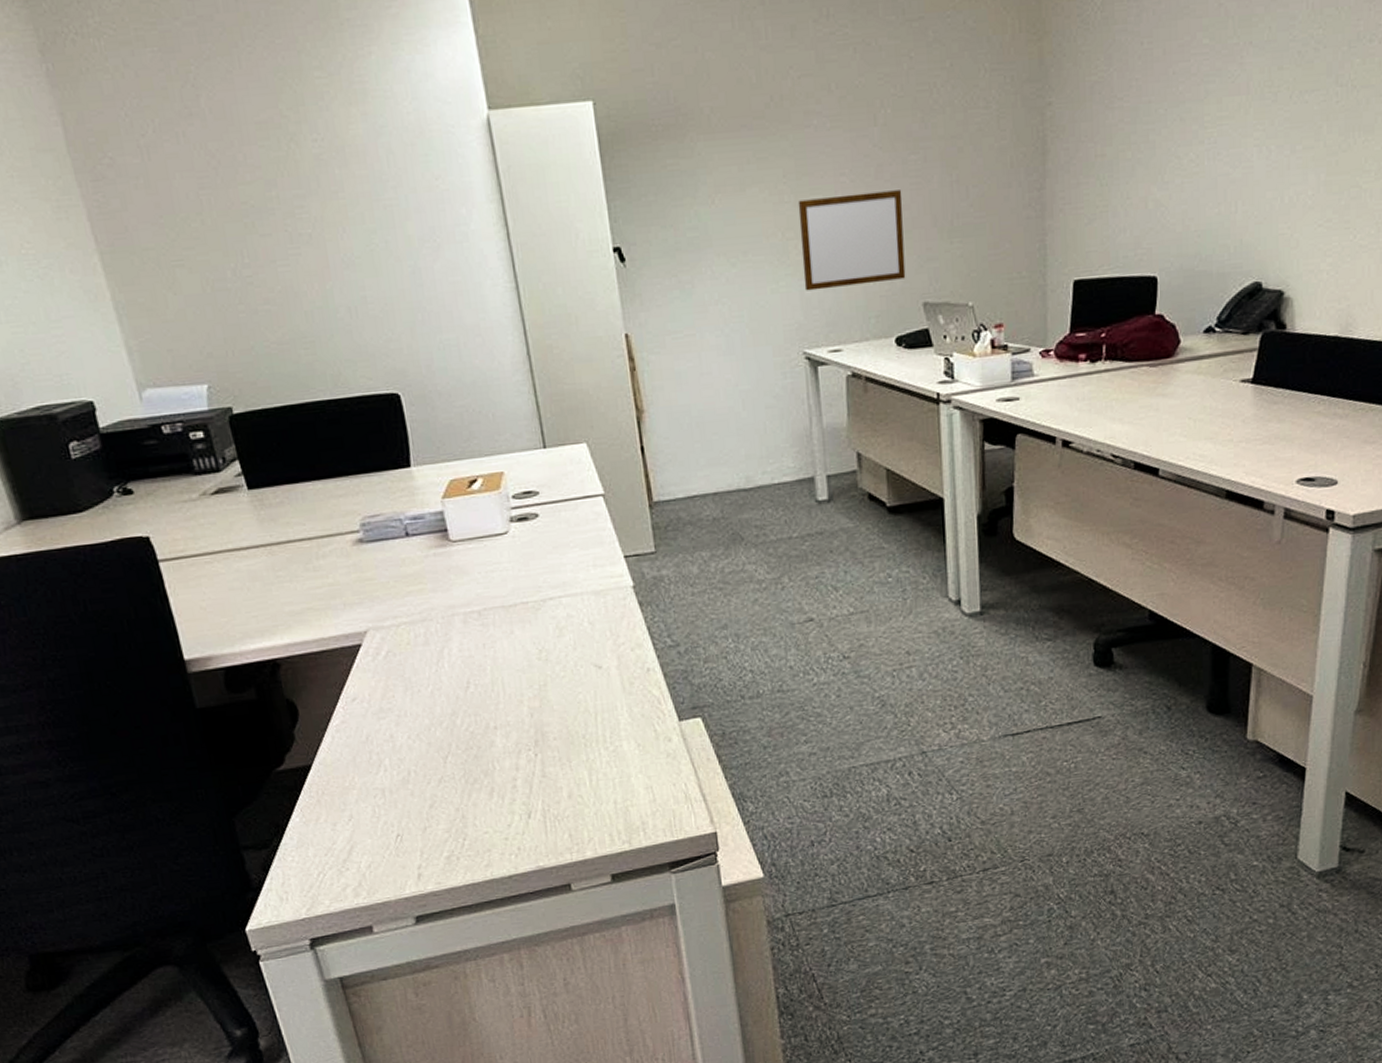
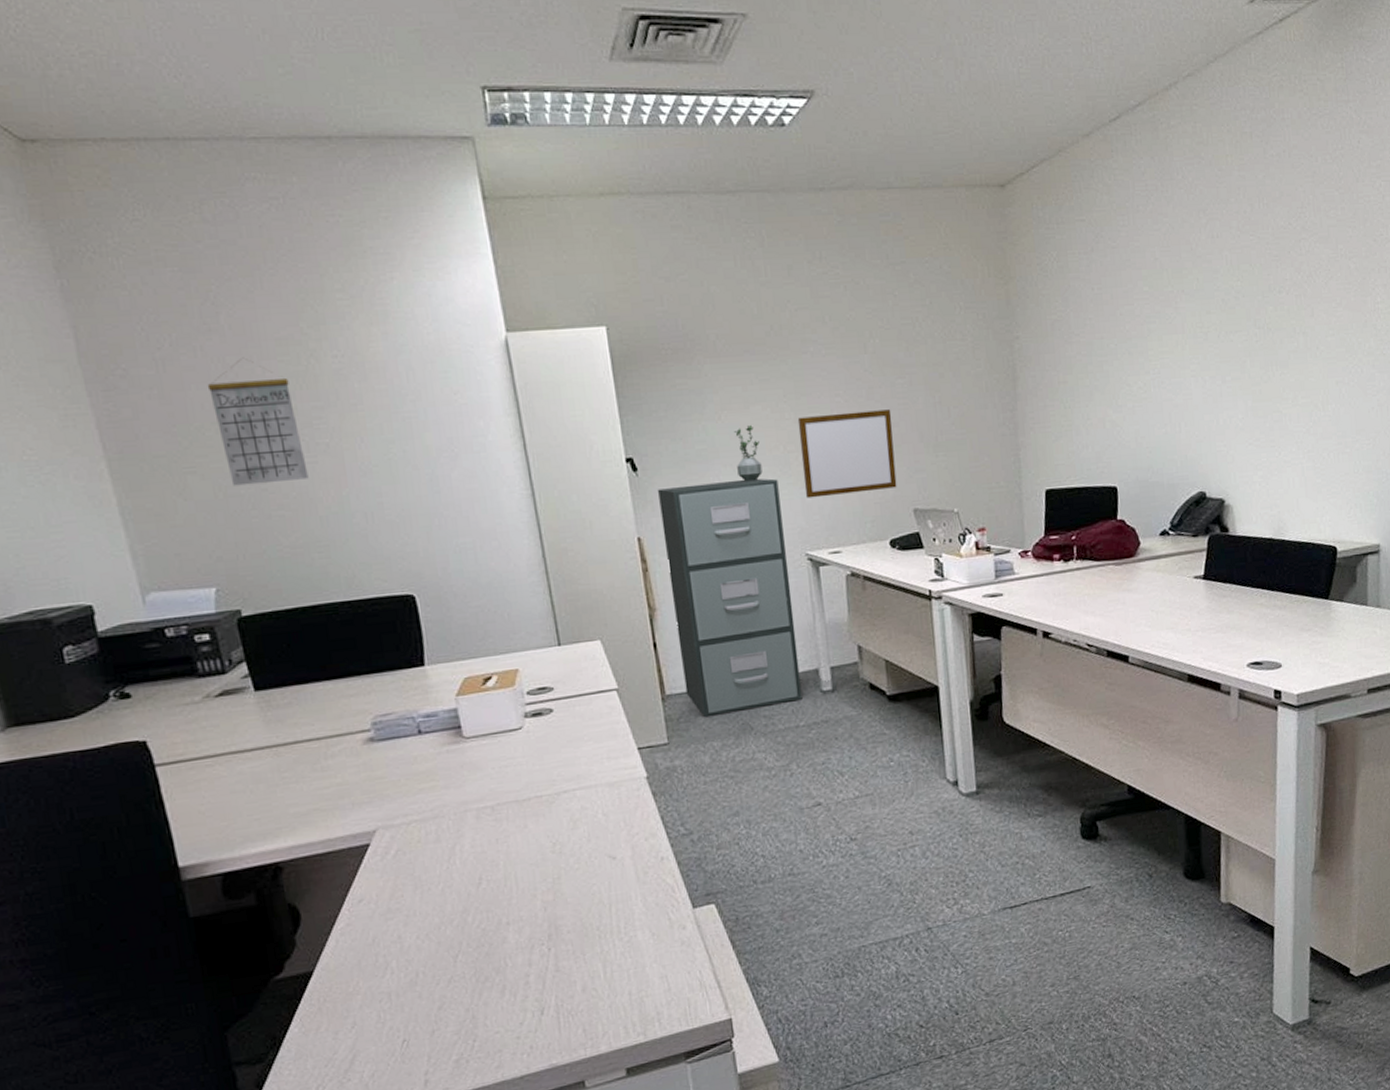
calendar: none [191,143,293,280] -> present [207,357,309,486]
filing cabinet: none [647,269,796,527] -> present [658,478,803,718]
potted plant: none [728,208,759,273] -> present [733,424,763,482]

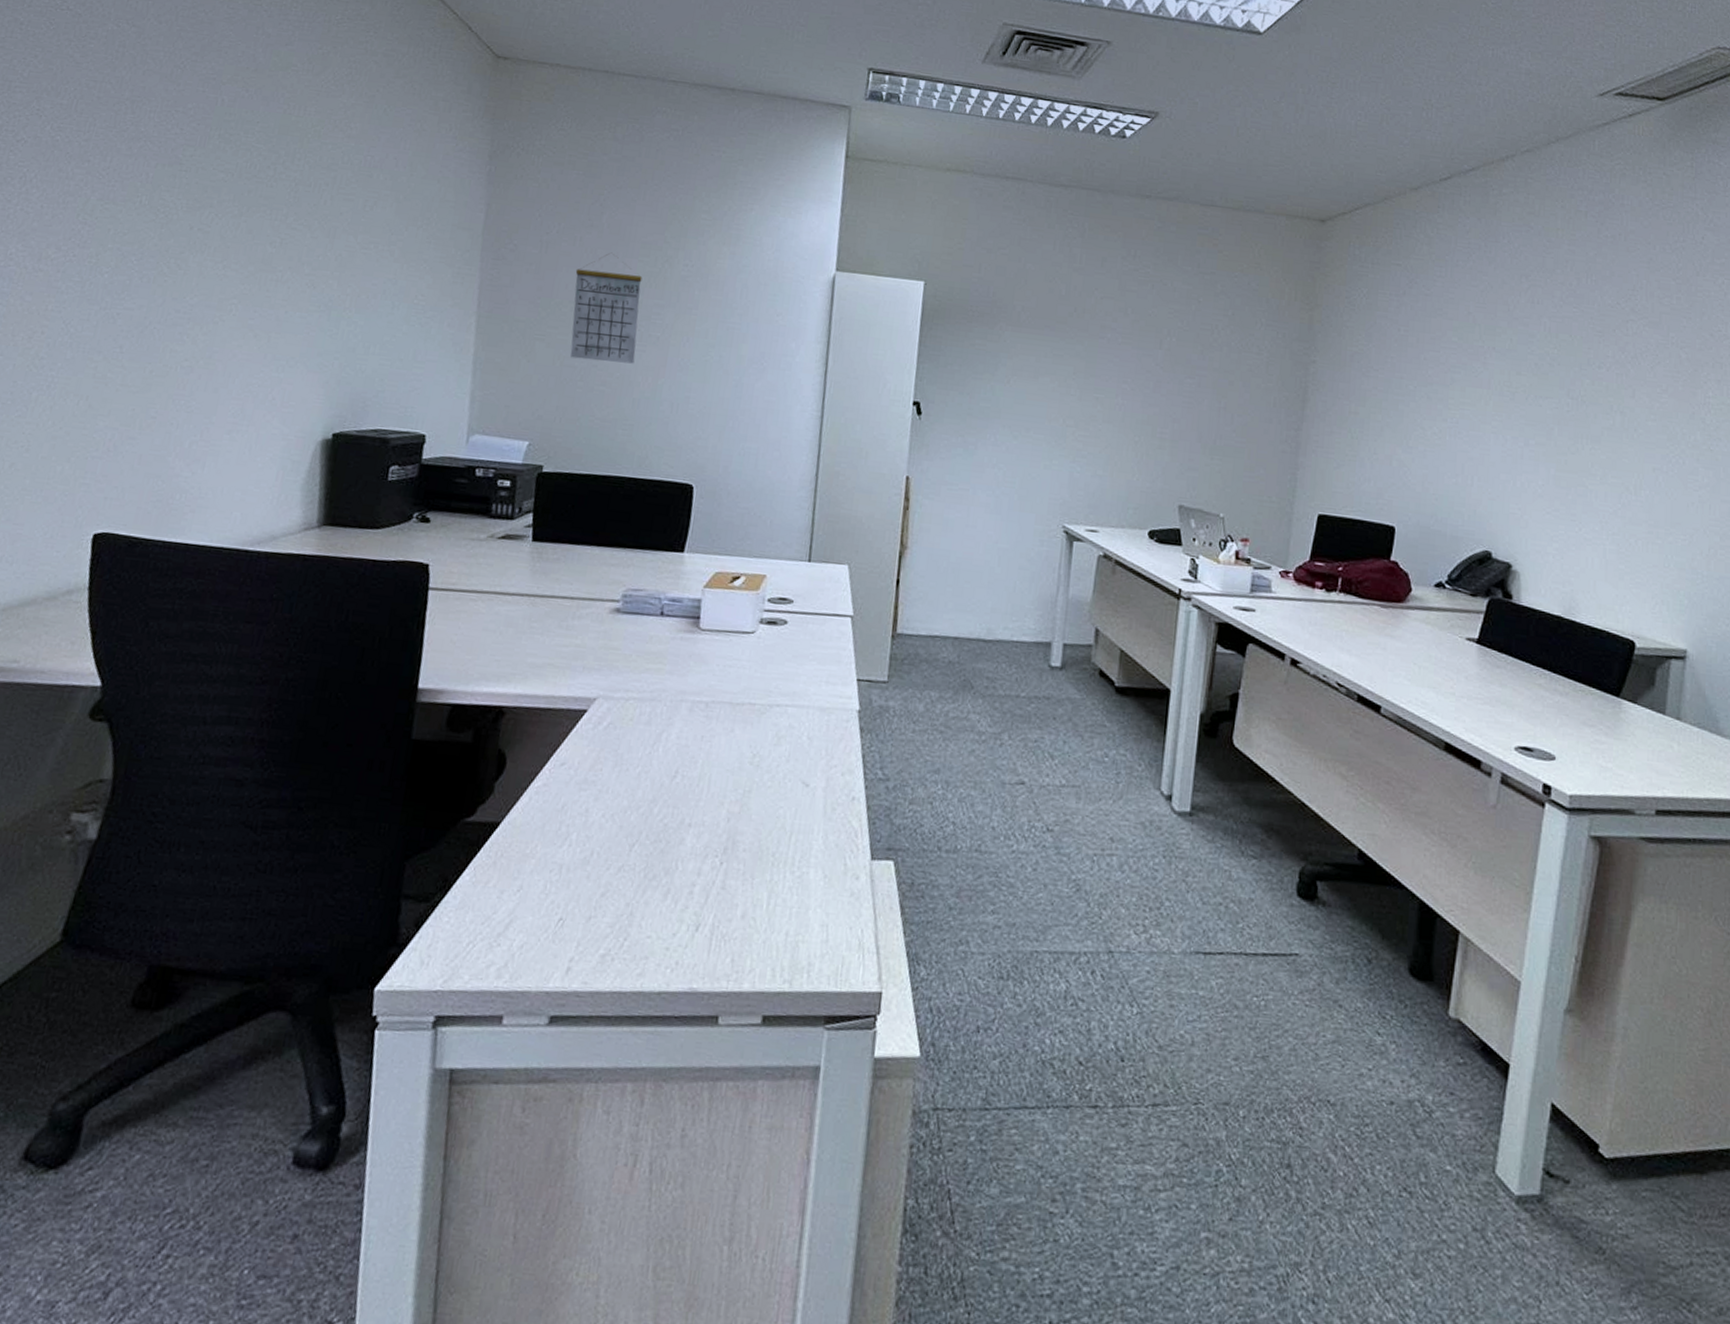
filing cabinet: present [658,478,803,718] -> none [916,435,1051,670]
potted plant: present [733,424,763,482] -> none [1014,393,1041,447]
writing board: present [797,409,897,499] -> none [1074,396,1175,481]

